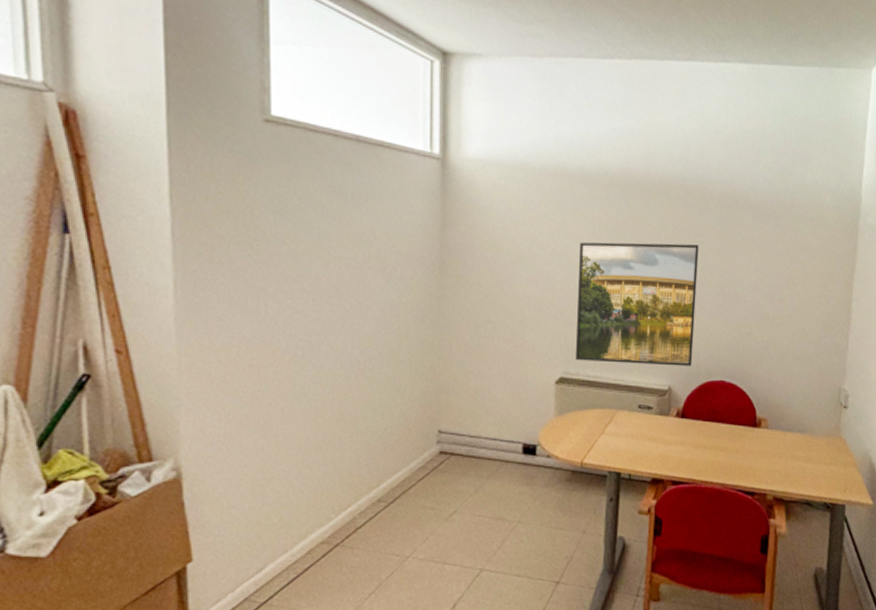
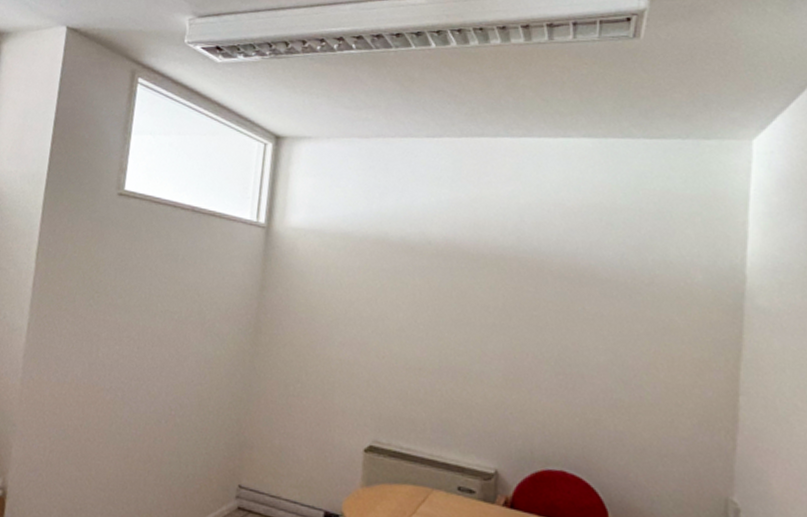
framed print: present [574,242,699,366] -> none [386,309,535,451]

